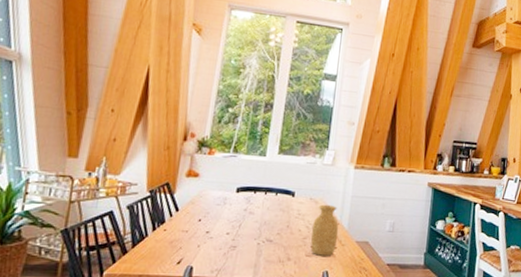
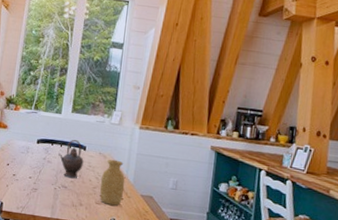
teapot: none [262,184,292,230] -> present [58,139,84,179]

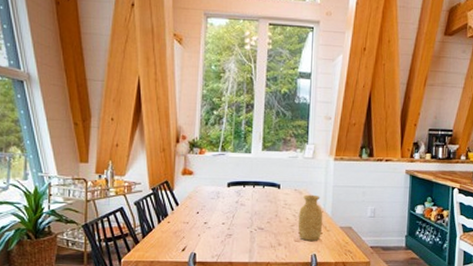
teapot: present [58,139,84,179] -> none [252,178,279,219]

